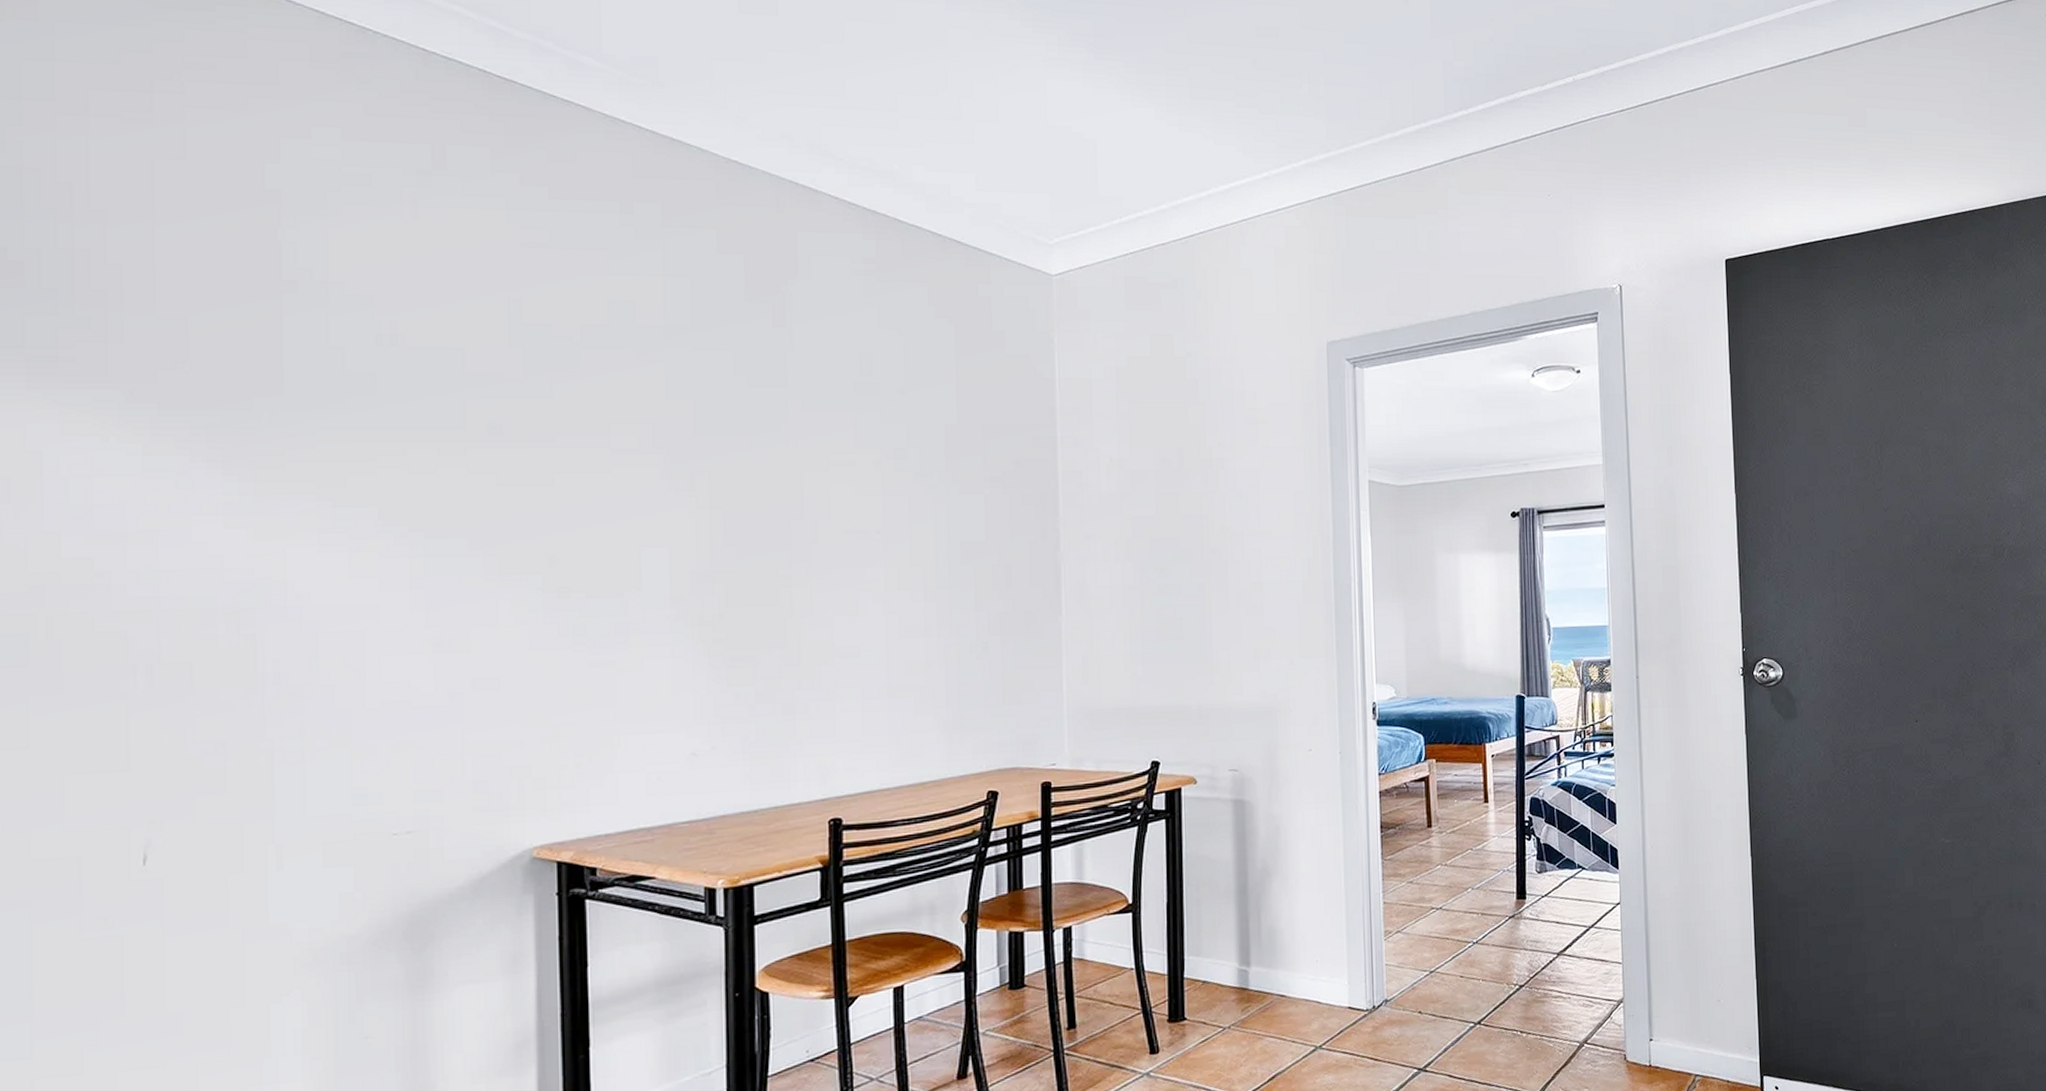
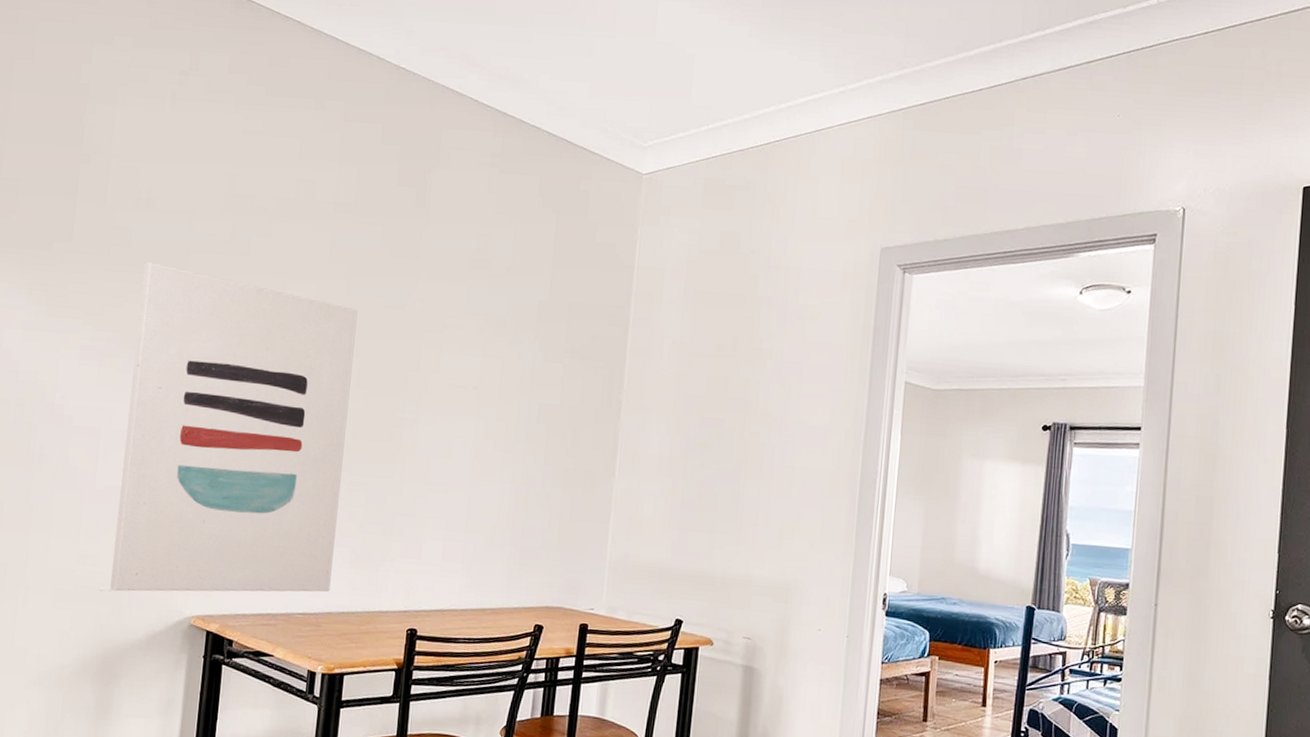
wall art: none [401,414,721,833] -> present [110,262,358,592]

